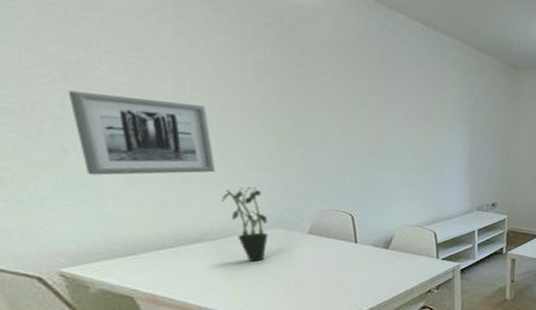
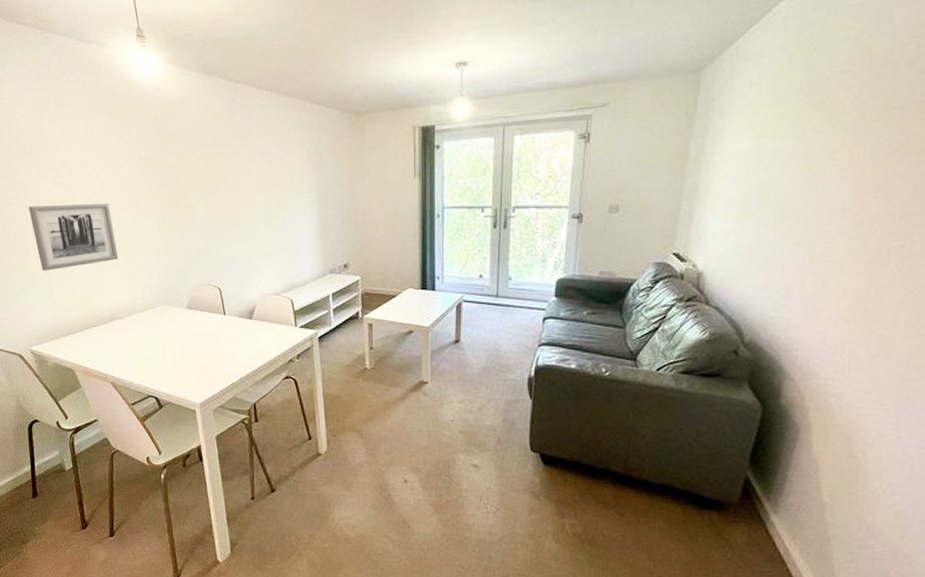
potted plant: present [221,187,269,262] -> none [124,270,158,336]

